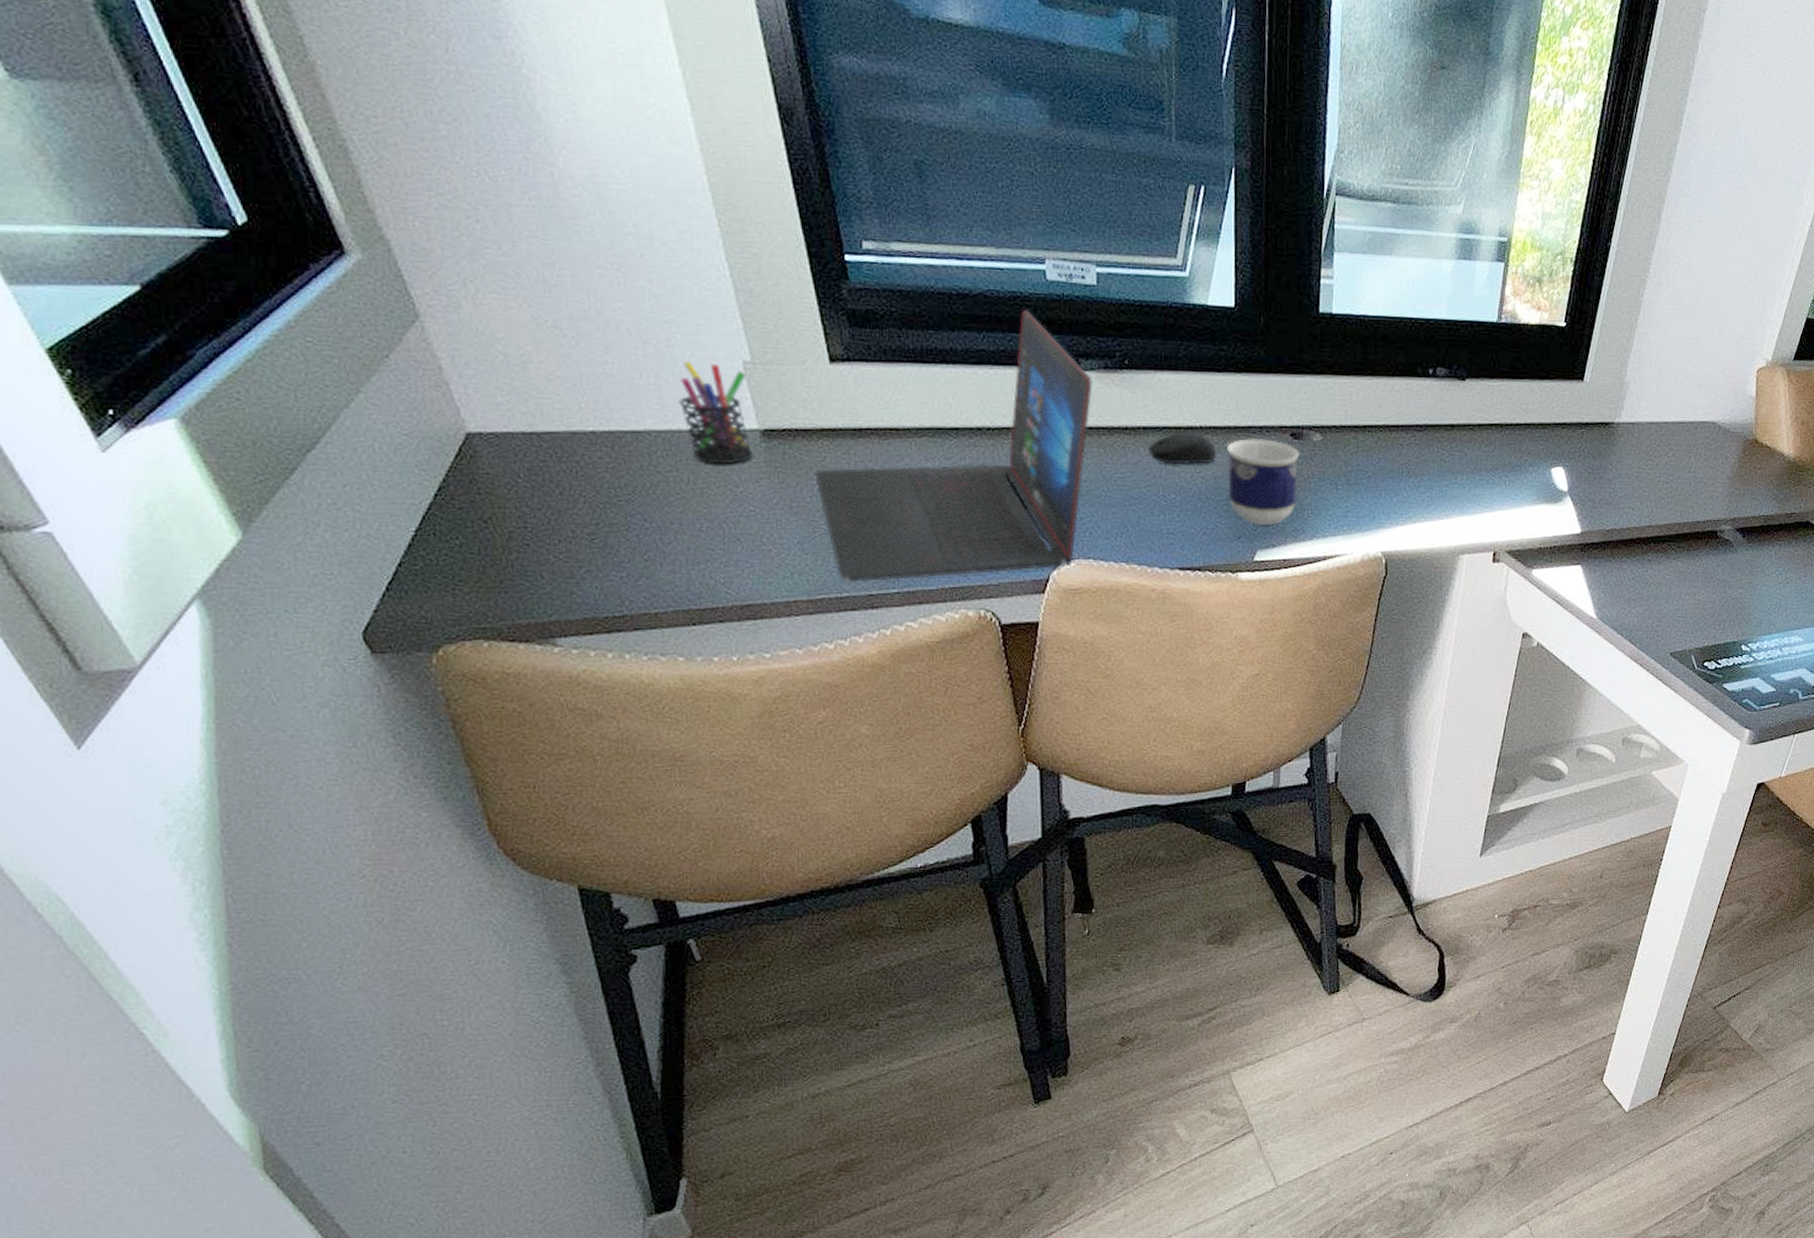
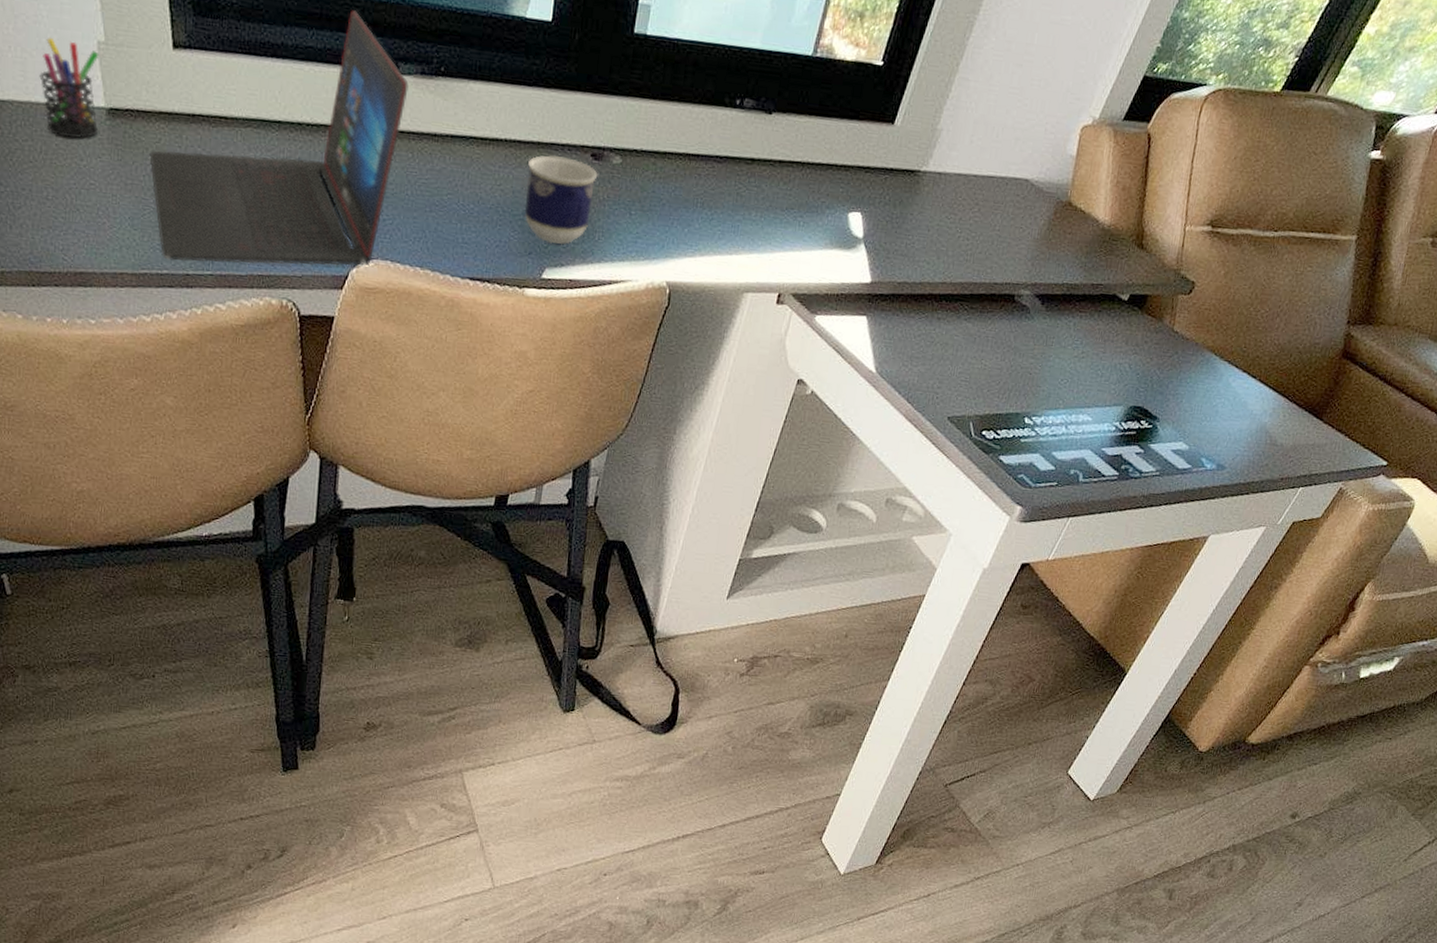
computer mouse: present [1147,431,1217,465] -> none [452,142,518,178]

